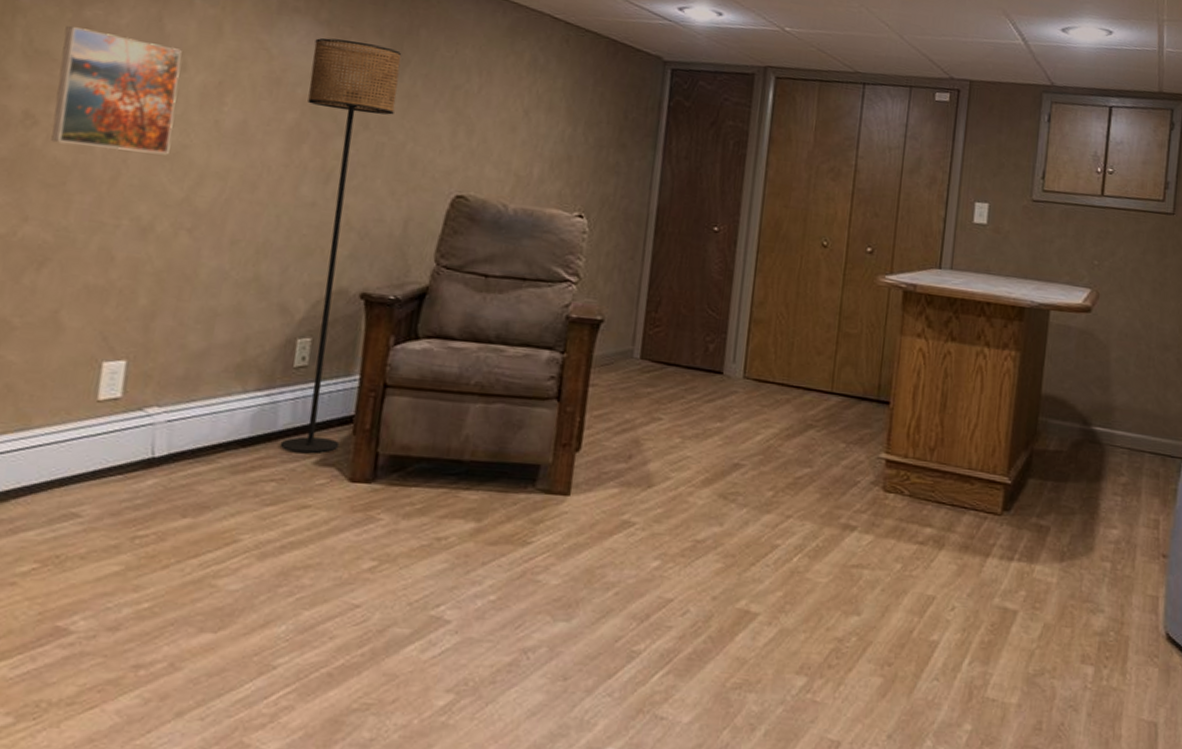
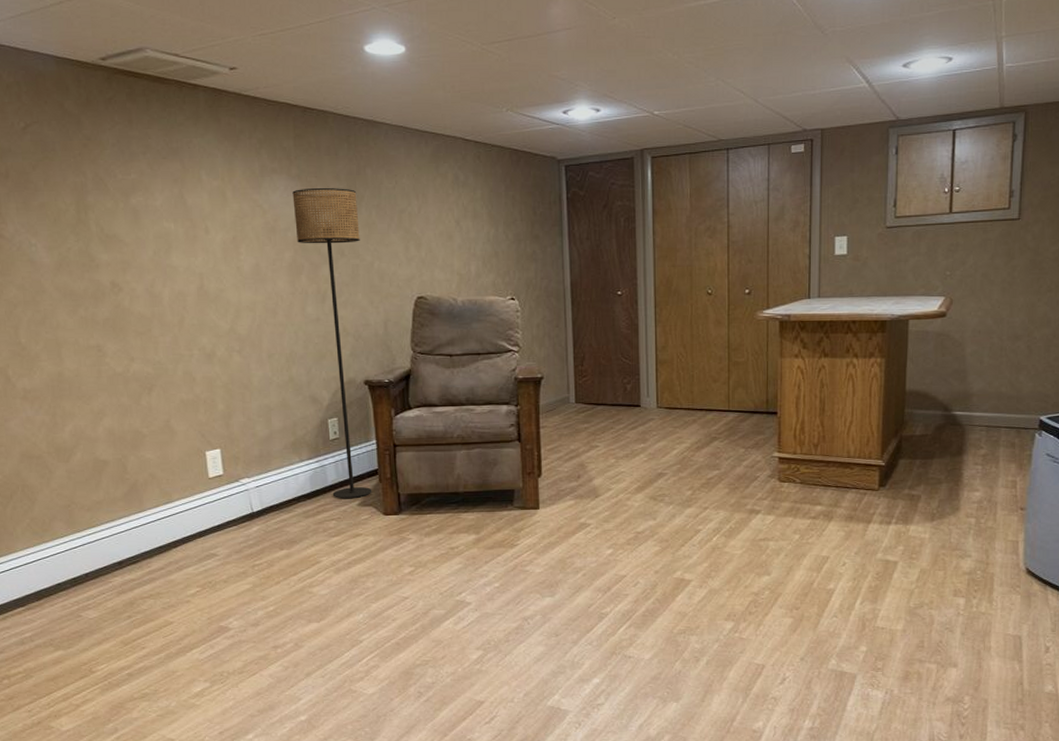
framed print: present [51,26,182,155] -> none [122,213,212,302]

